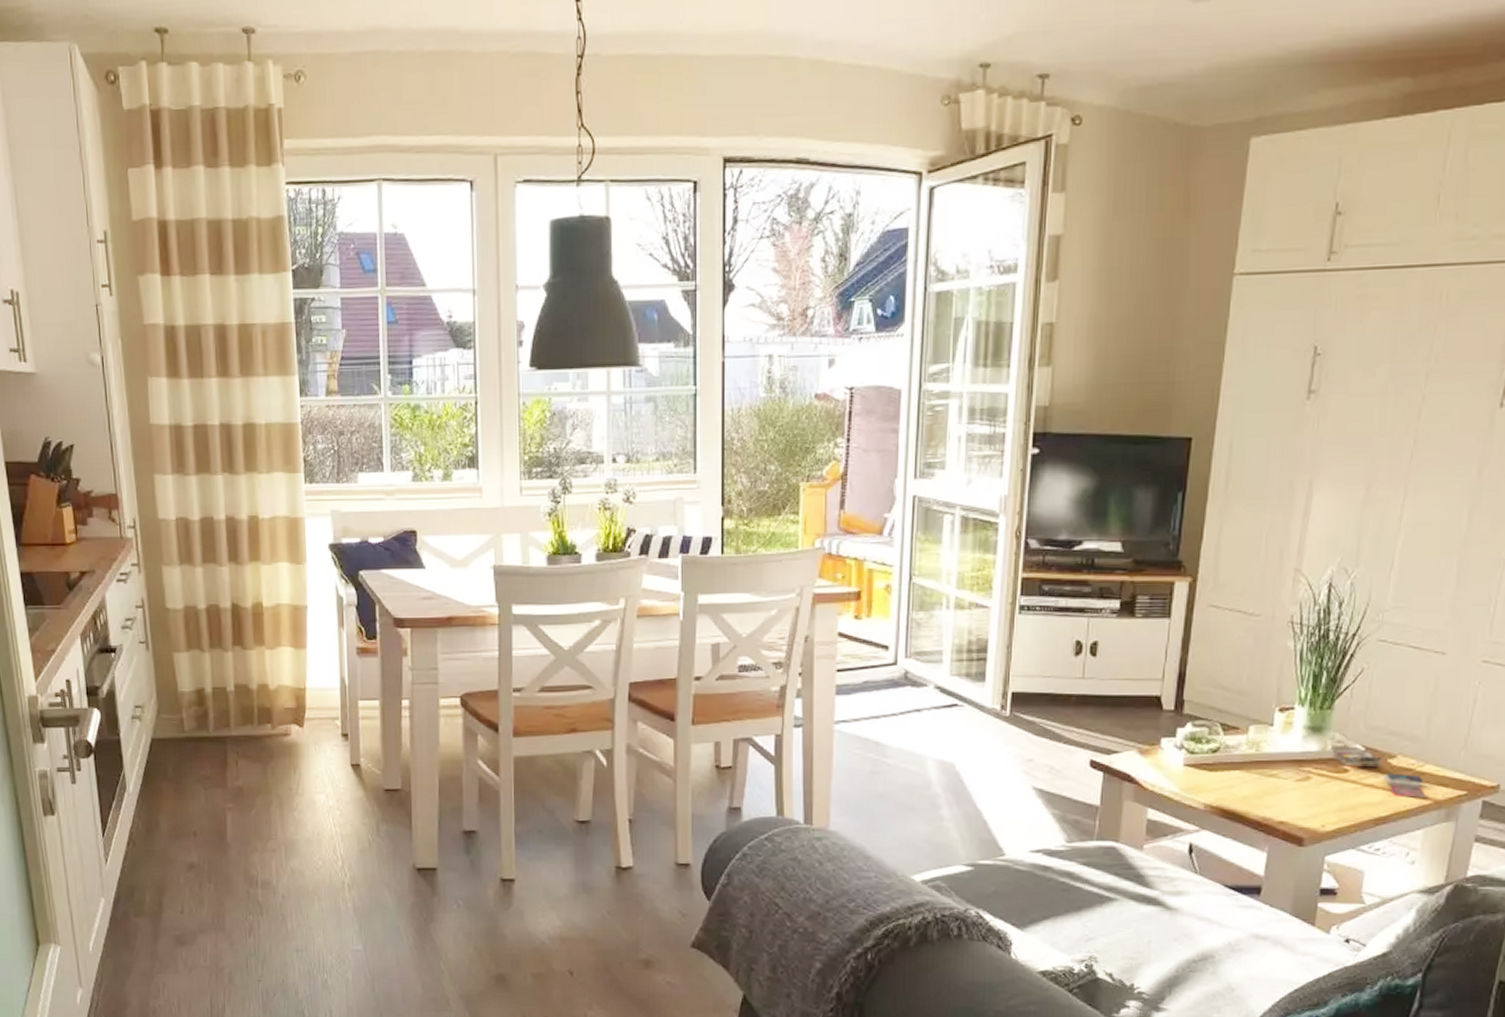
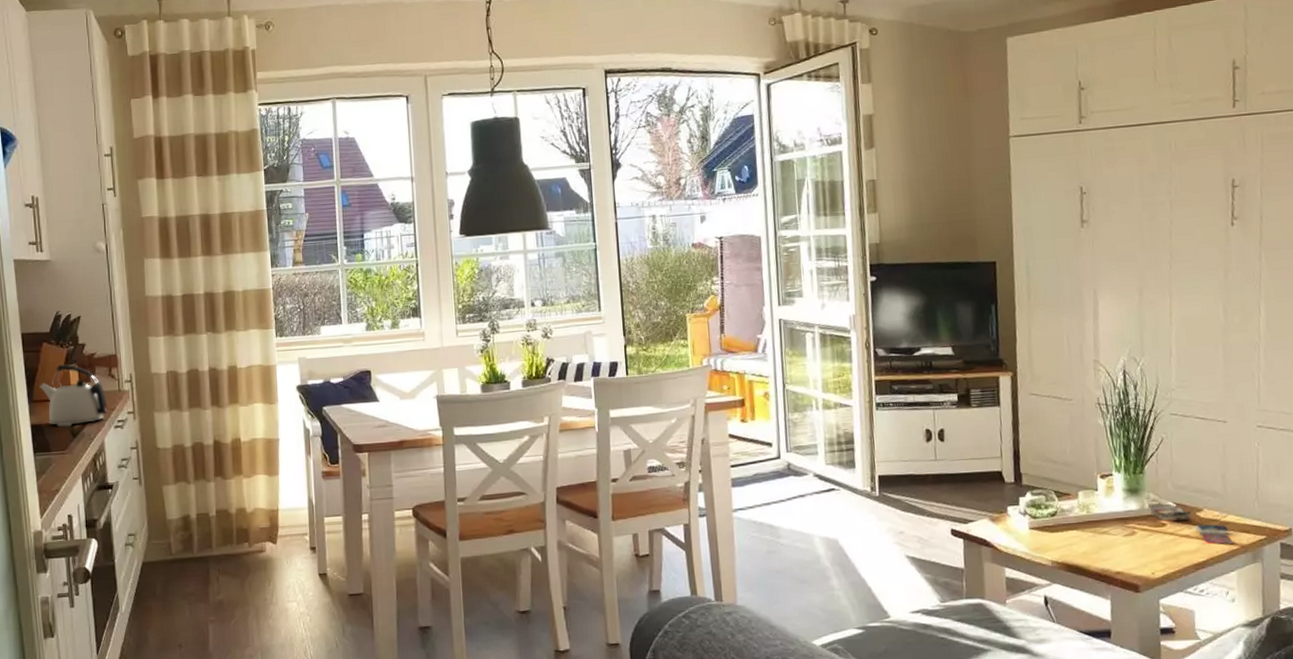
kettle: none [28,502,109,578] -> present [39,364,108,428]

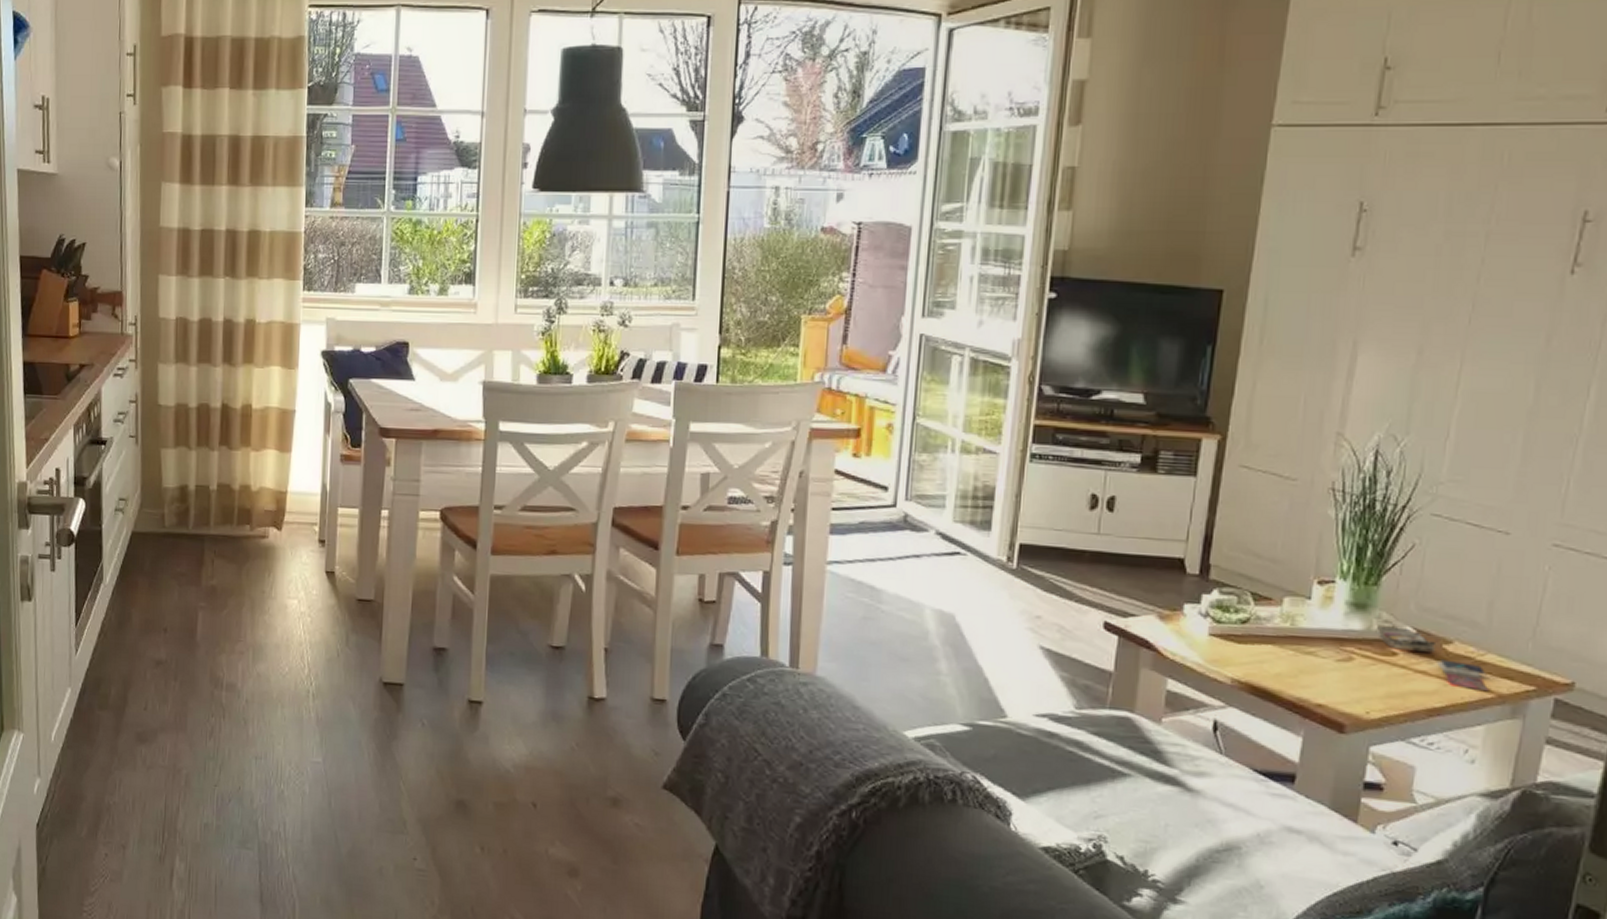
kettle: present [39,364,108,428] -> none [35,296,108,370]

